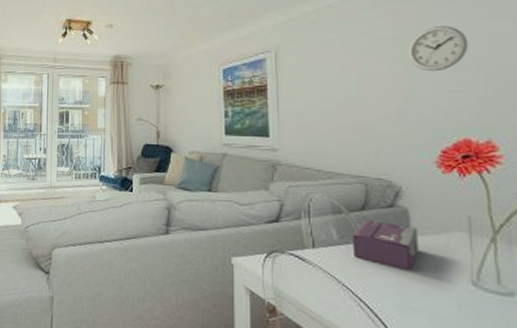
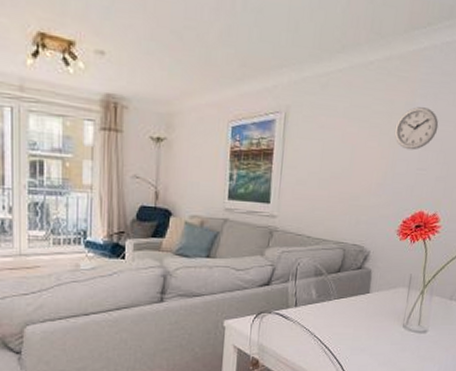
tissue box: present [352,219,419,272] -> none [326,279,375,321]

